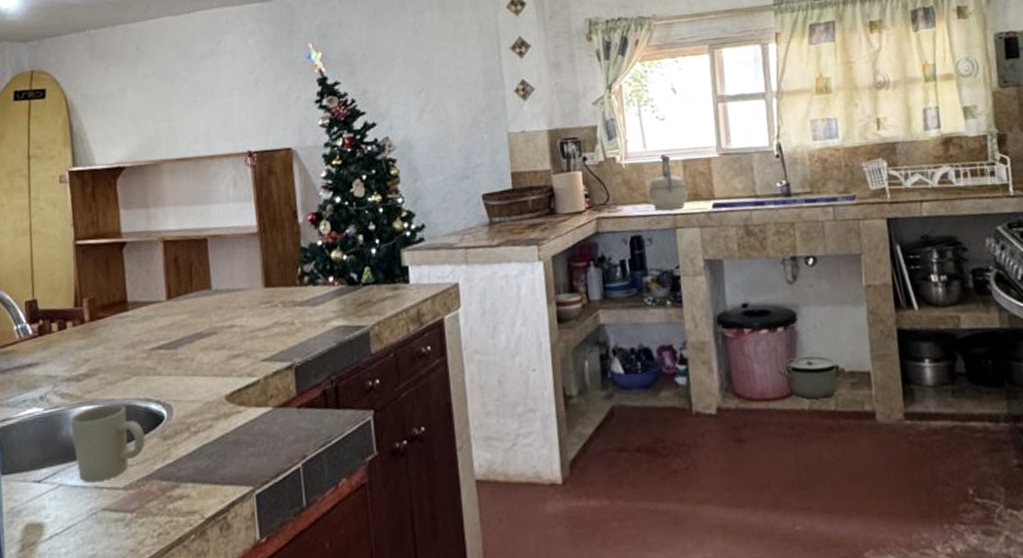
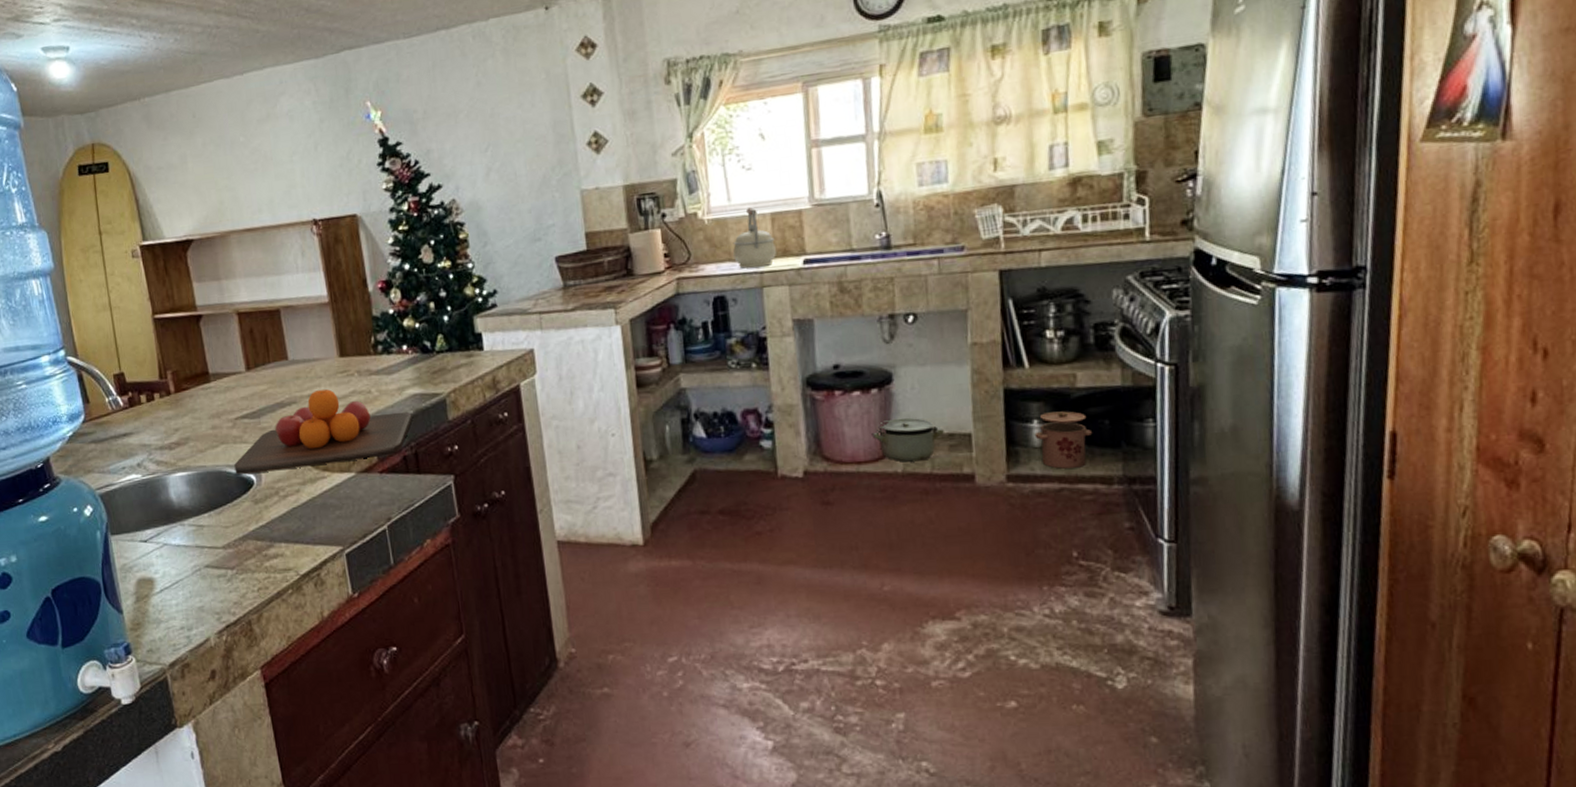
mug: present [70,404,146,482] -> none [167,470,239,542]
chopping board: none [145,320,335,409] -> present [234,389,413,475]
cooking pot: none [927,351,979,407] -> present [1034,411,1093,469]

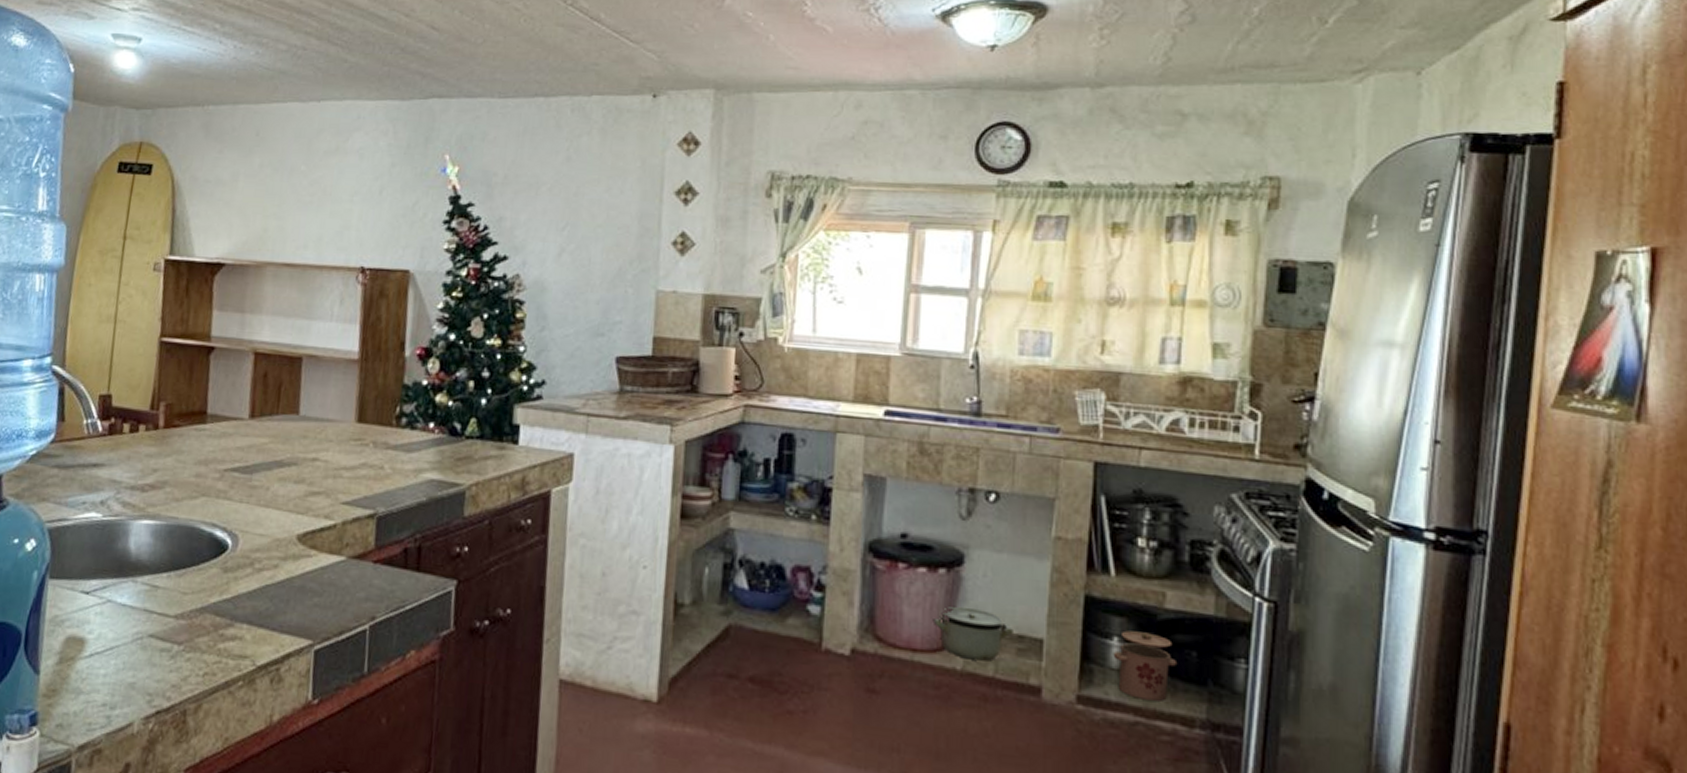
chopping board: present [234,389,413,475] -> none [210,455,424,544]
kettle: present [732,207,777,269] -> none [808,343,858,410]

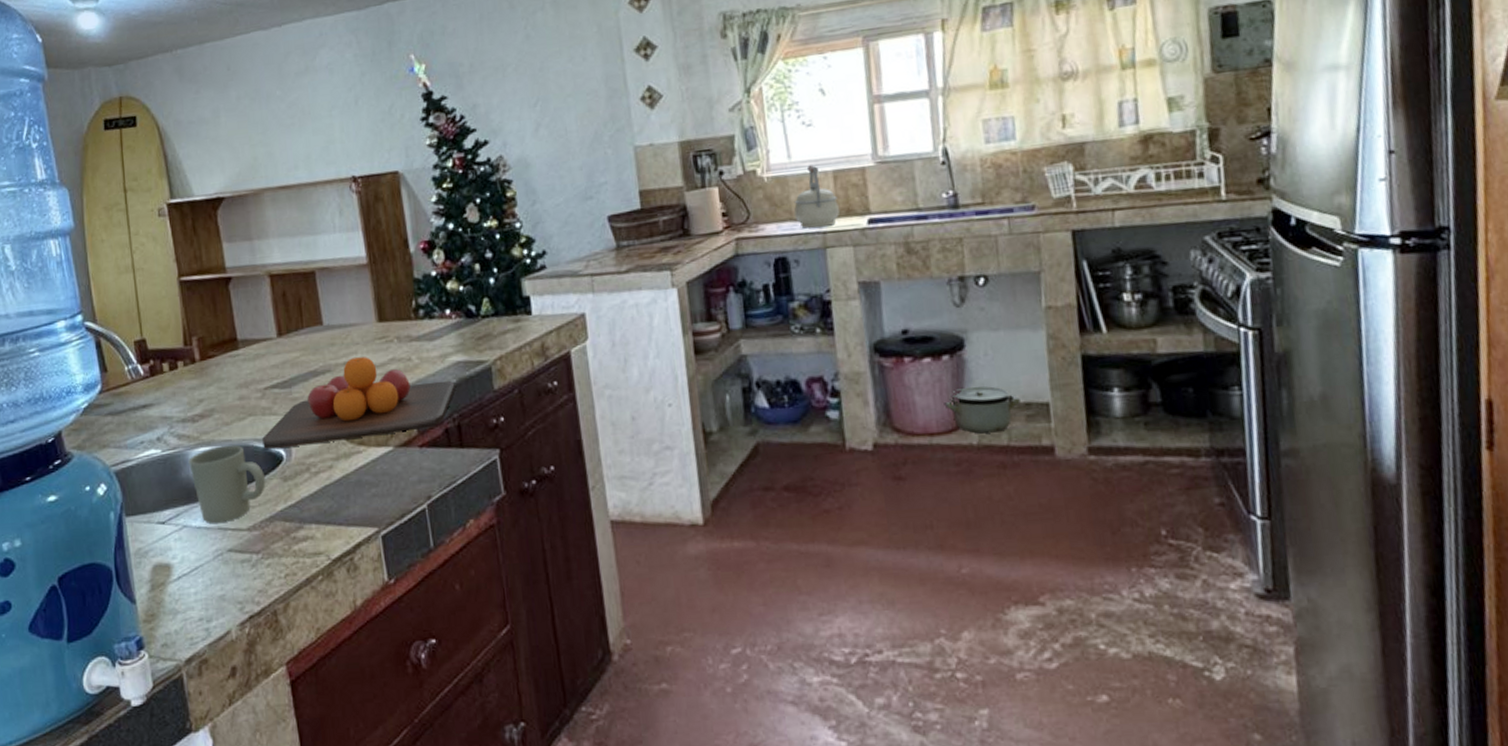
mug: none [127,522,206,604] -> present [189,445,266,523]
chopping board: none [210,455,424,544] -> present [262,357,456,449]
kettle: none [808,343,858,410] -> present [793,165,841,229]
cooking pot: present [1113,630,1178,701] -> none [1115,378,1177,441]

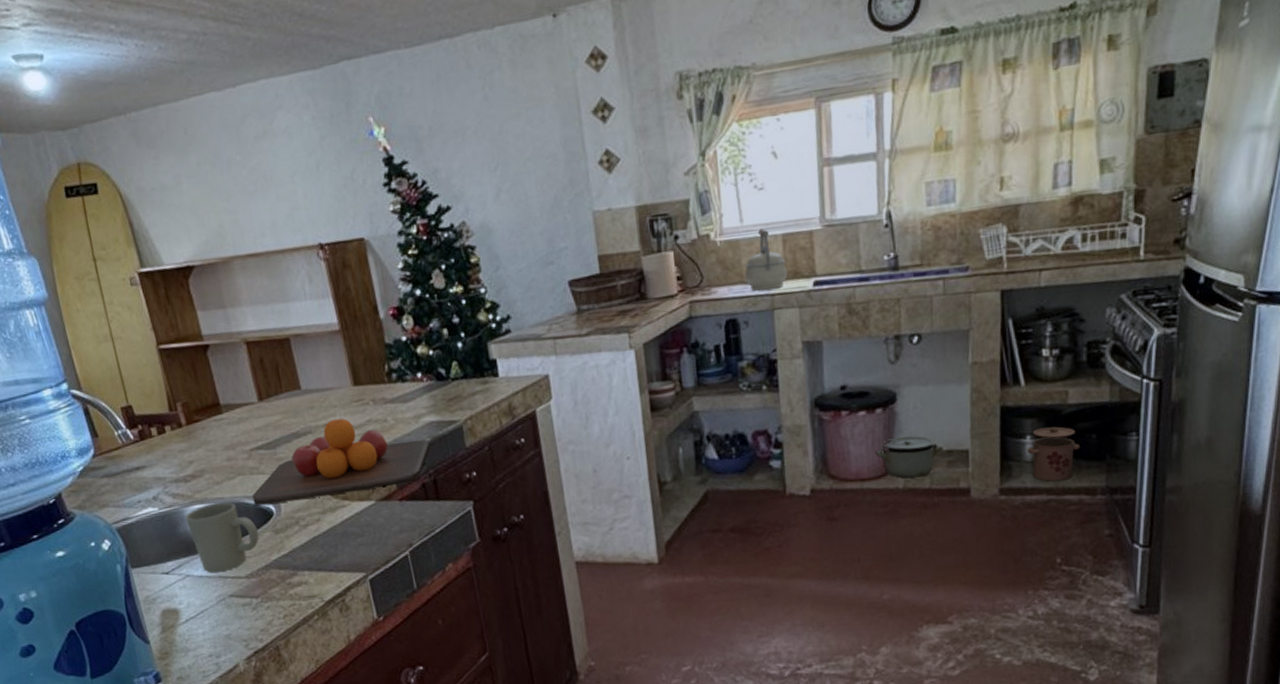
cooking pot: none [1115,378,1177,441] -> present [1027,426,1081,482]

